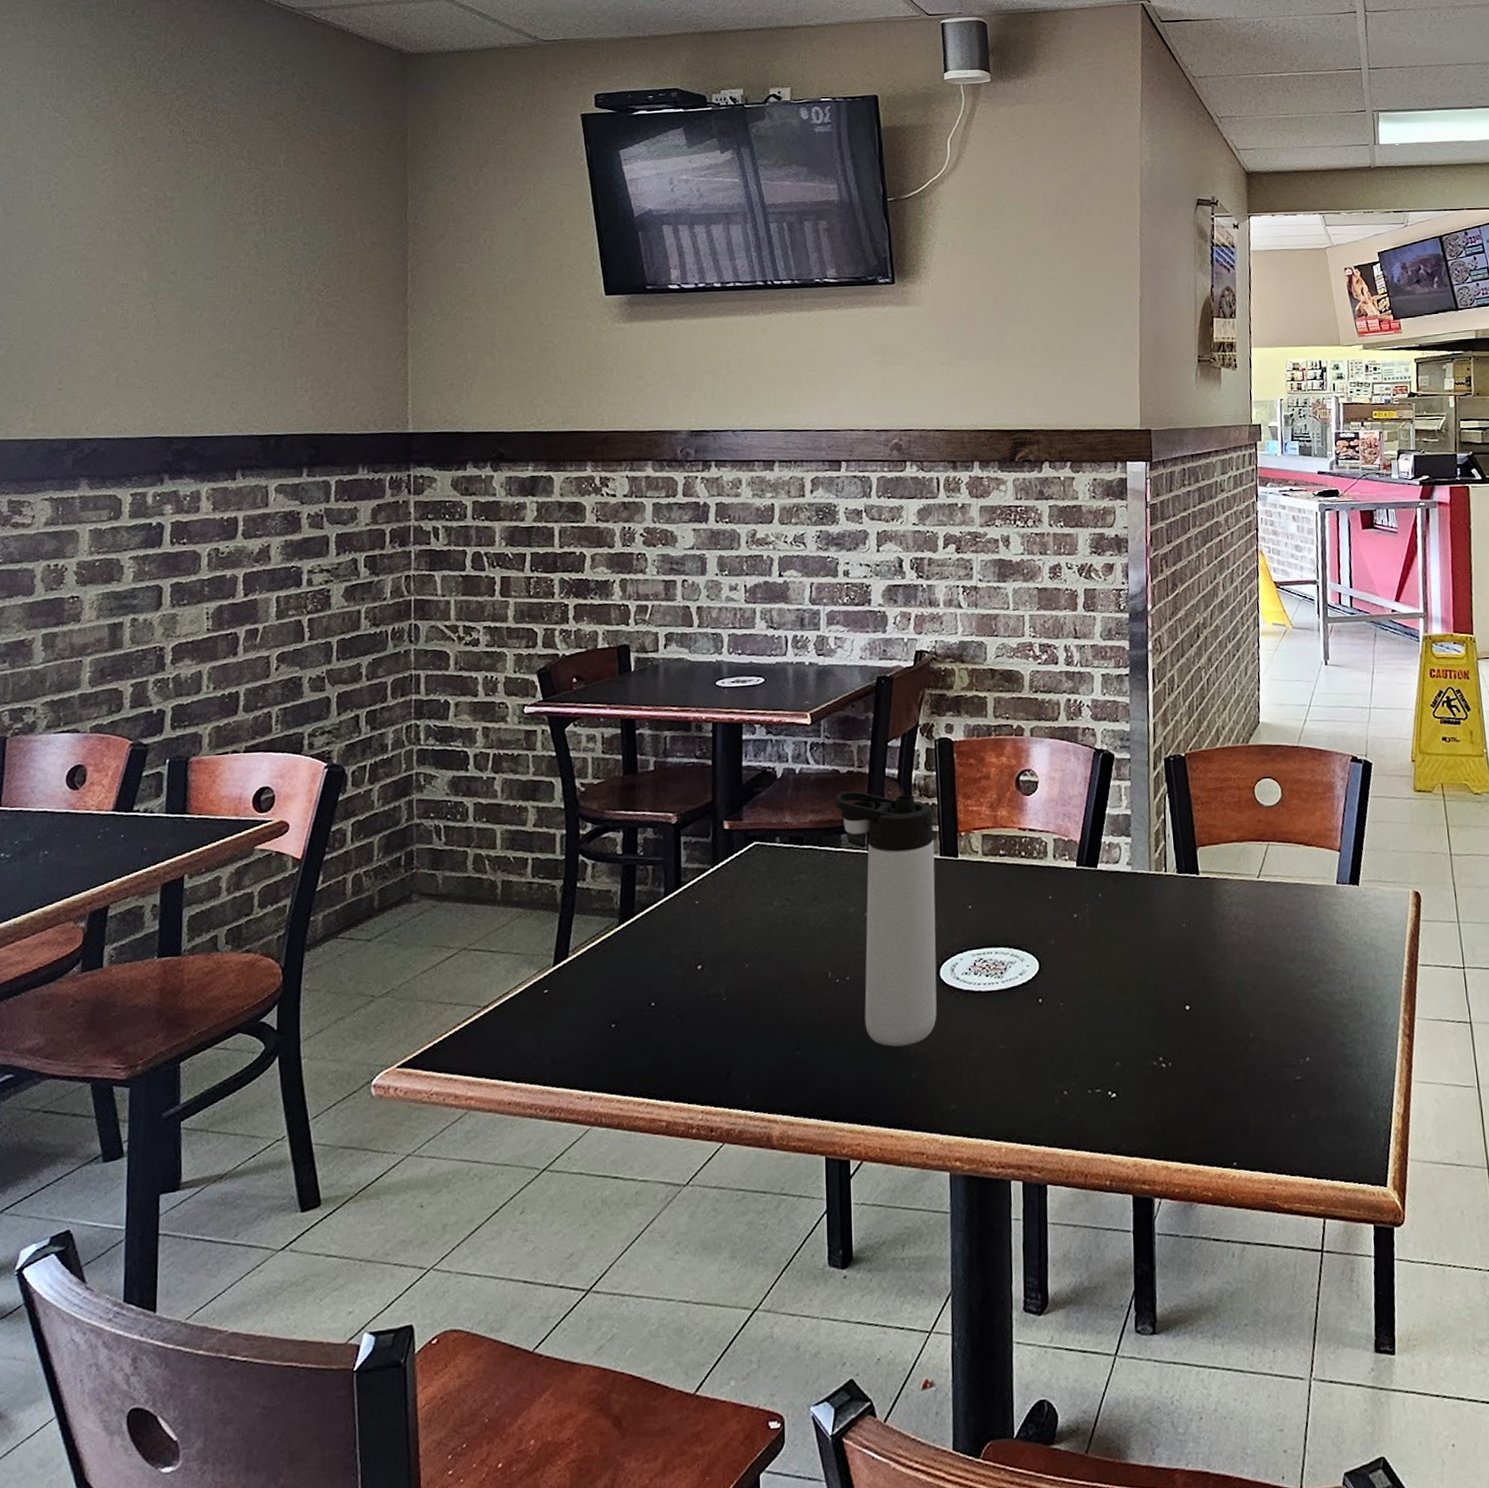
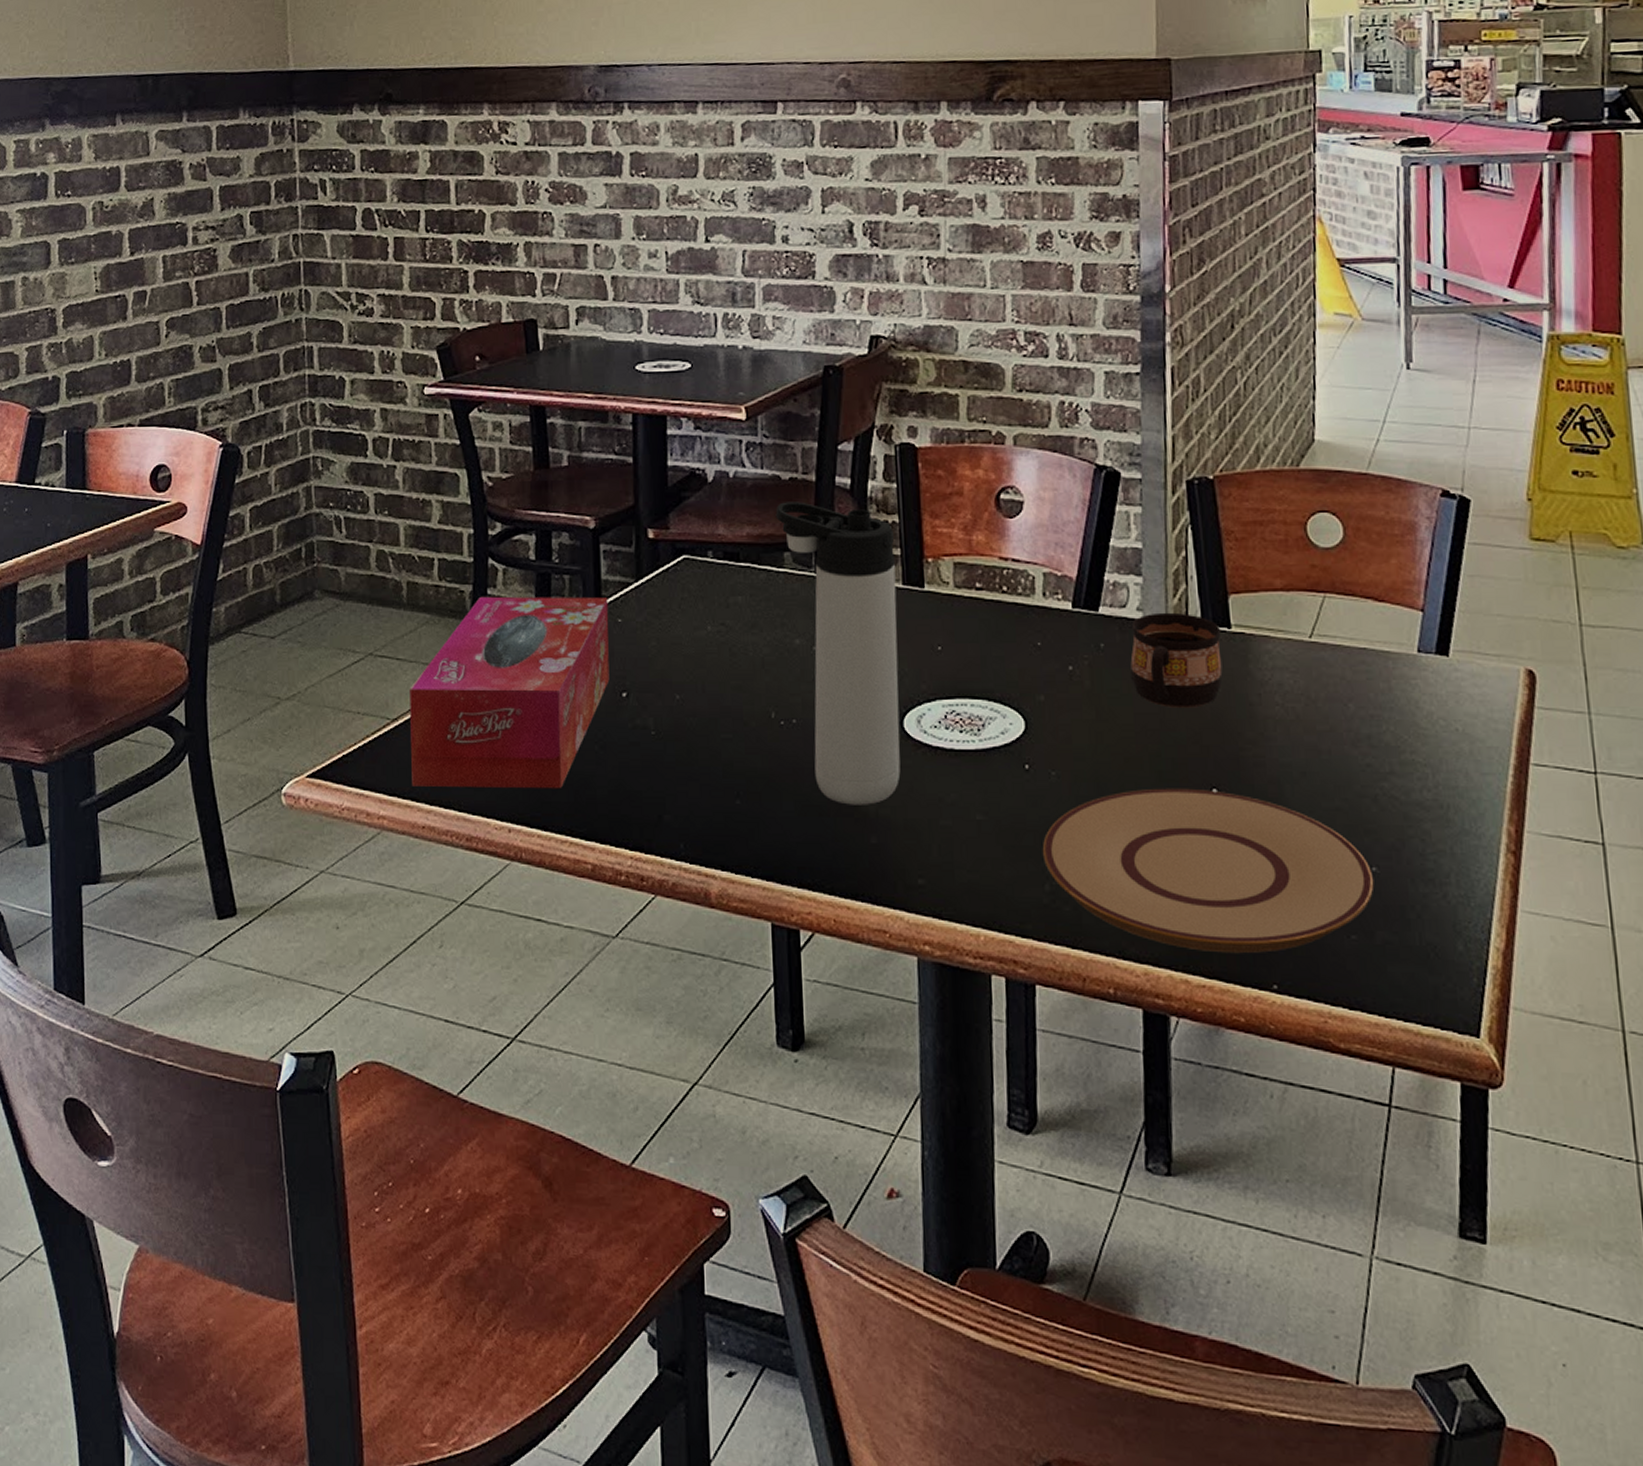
tissue box: none [500,883,687,1067] -> present [410,596,610,788]
plate: none [1052,1007,1308,1141] -> present [1042,788,1375,954]
cup: none [1122,864,1193,942] -> present [1130,612,1223,708]

